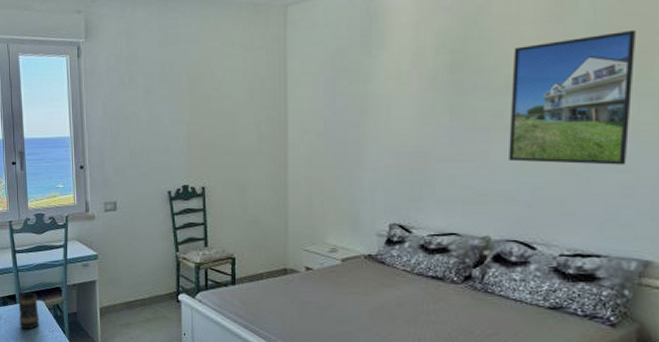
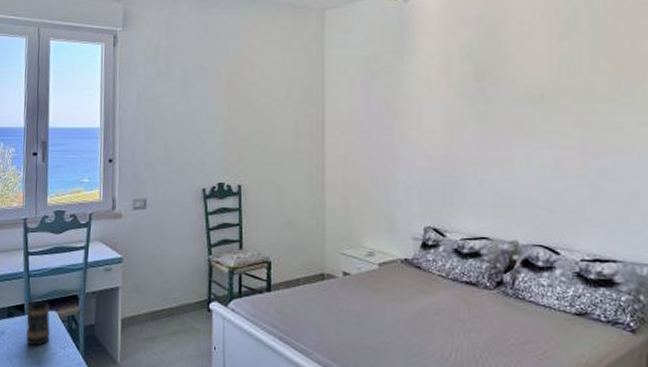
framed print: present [509,29,635,165] -> none [529,51,631,173]

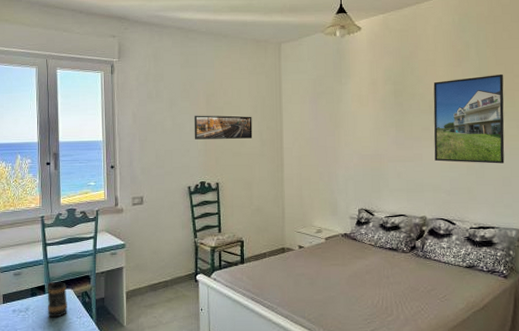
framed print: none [211,99,286,130] -> present [194,115,253,140]
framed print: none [529,51,631,173] -> present [433,74,505,164]

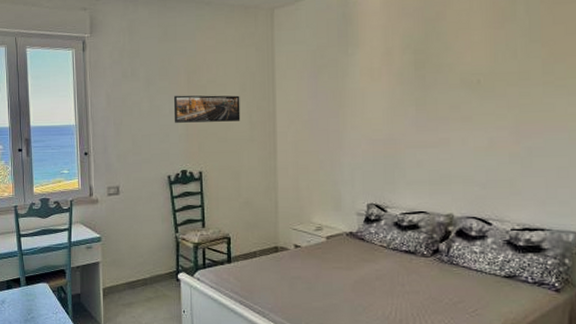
mug: present [47,281,67,318] -> none [22,274,43,312]
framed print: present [433,74,505,164] -> none [465,36,563,150]

